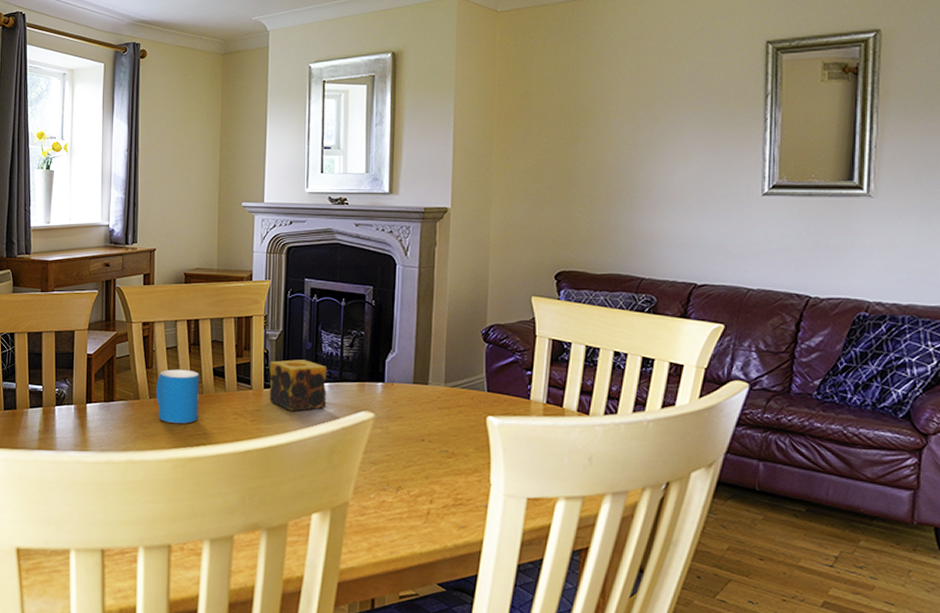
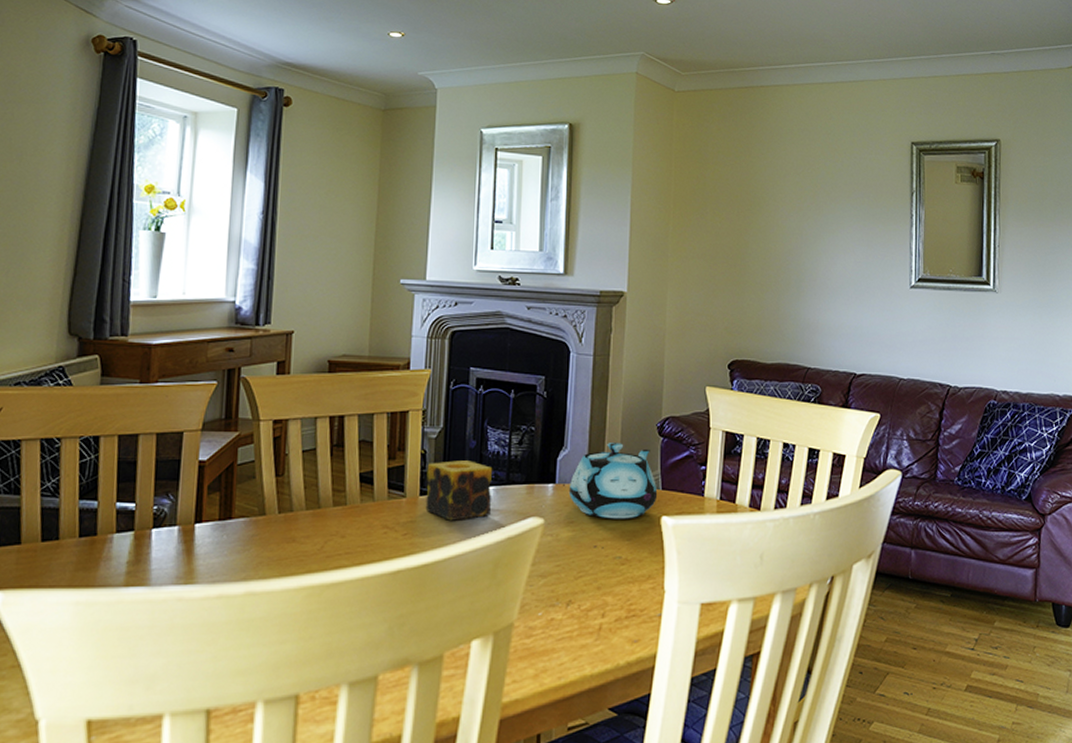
mug: present [156,369,199,424] -> none [287,476,342,542]
teapot: none [397,347,483,417] -> present [568,443,658,519]

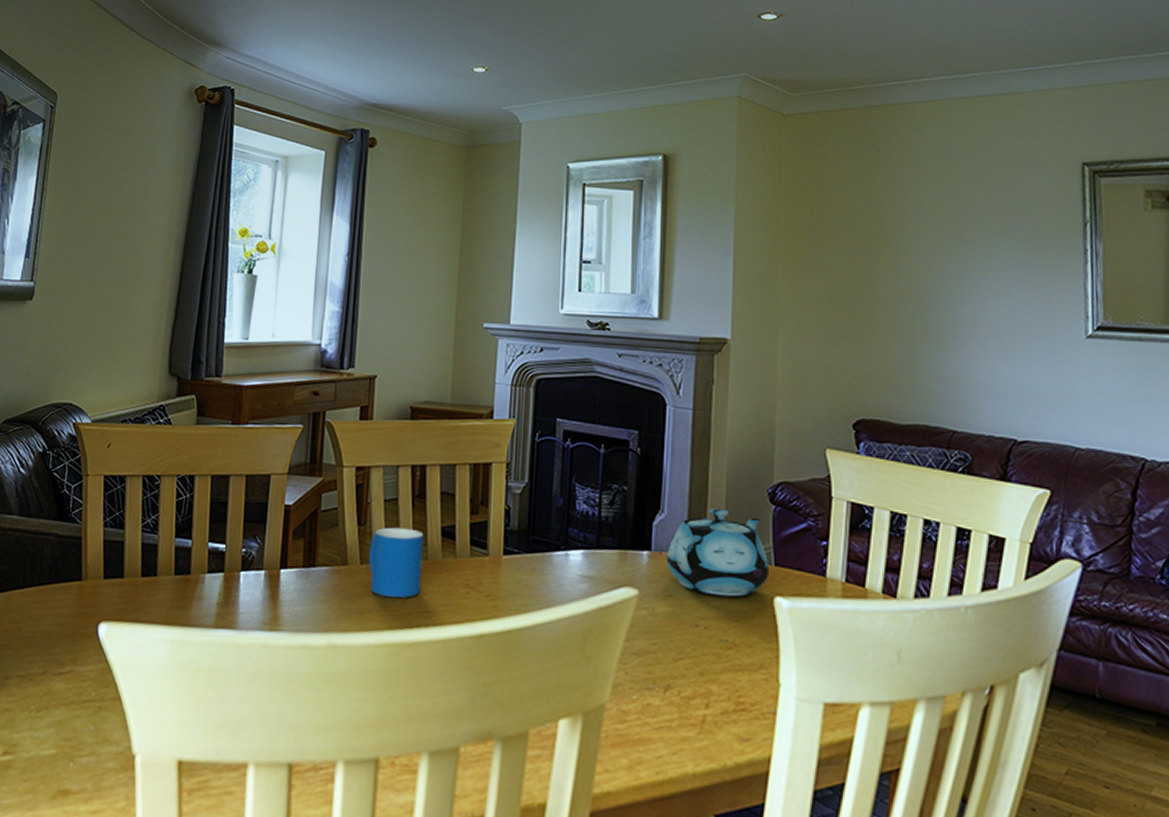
mug: none [287,476,342,542] -> present [369,527,424,598]
candle: present [425,460,493,521] -> none [509,519,582,585]

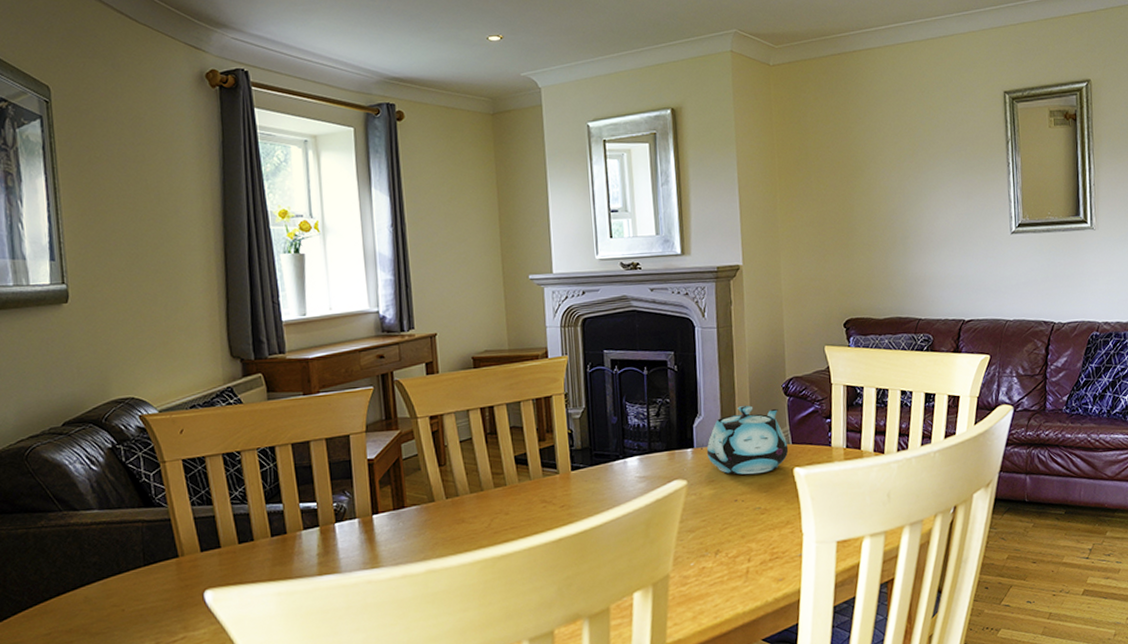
mug: present [369,527,424,598] -> none [452,461,504,522]

